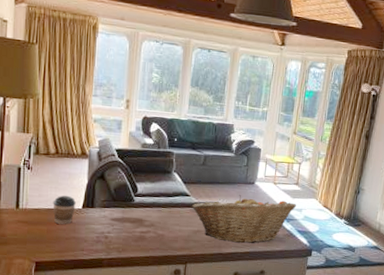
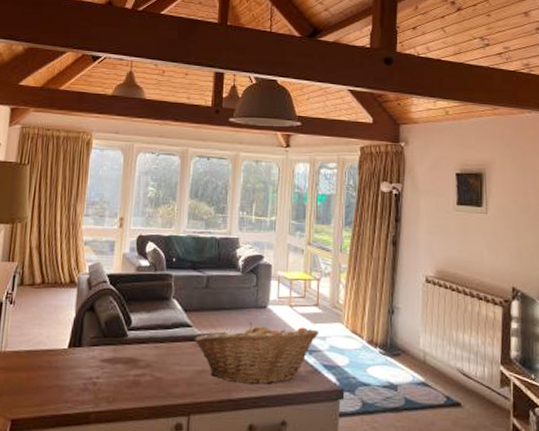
coffee cup: present [53,195,76,225] -> none [35,333,61,369]

